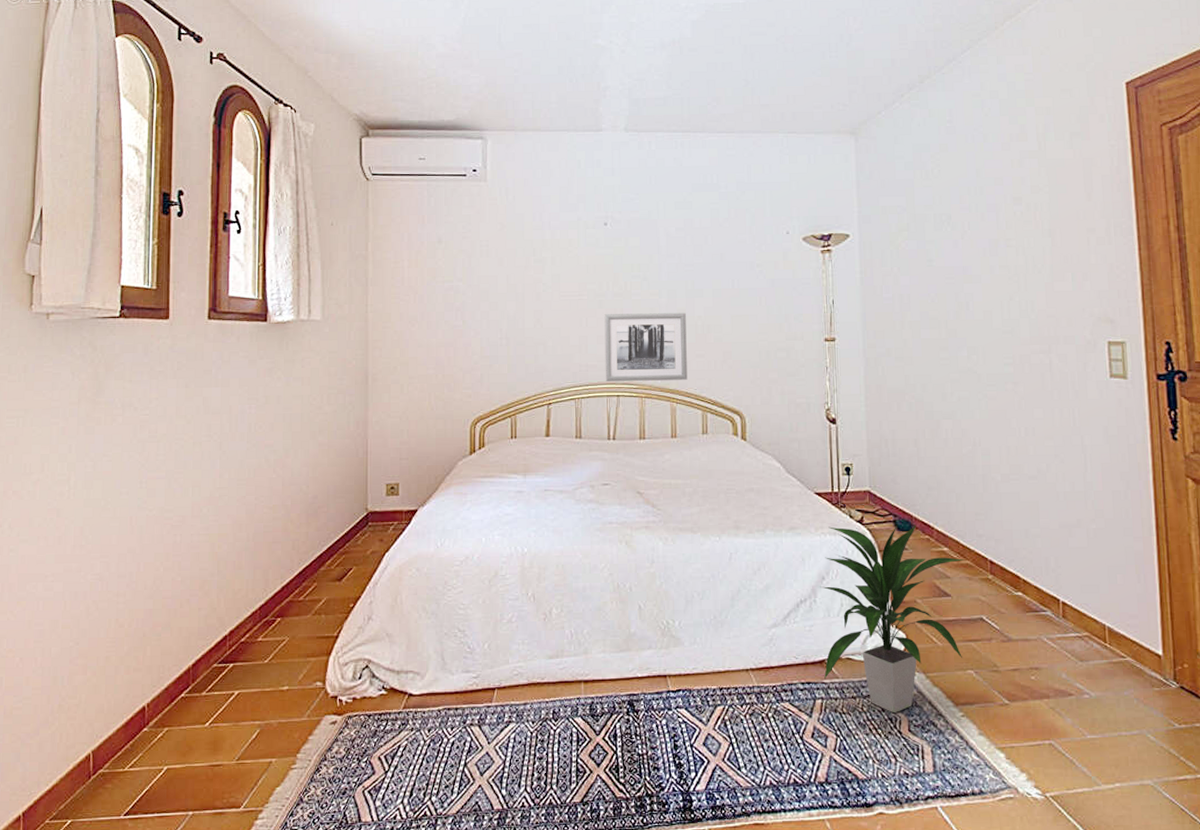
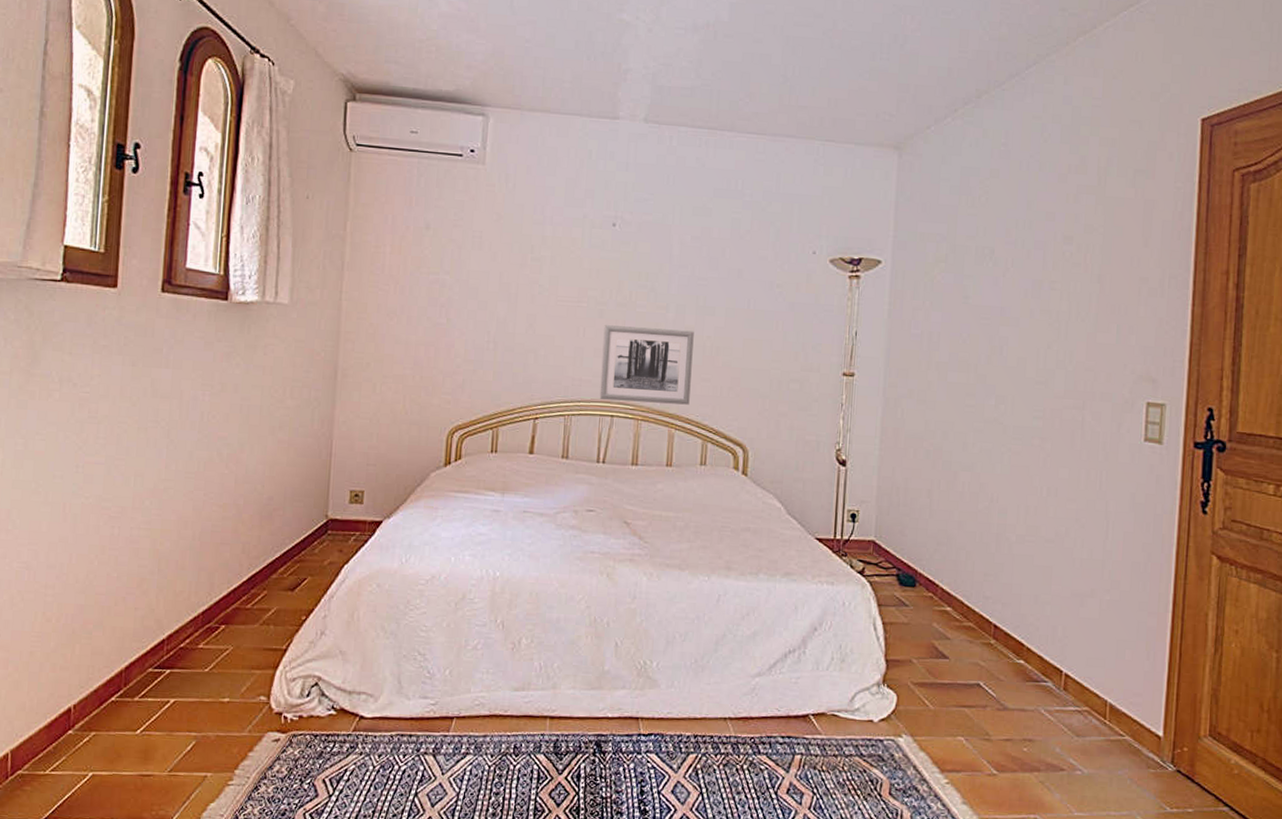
indoor plant: present [820,523,964,713] -> none [805,575,967,774]

